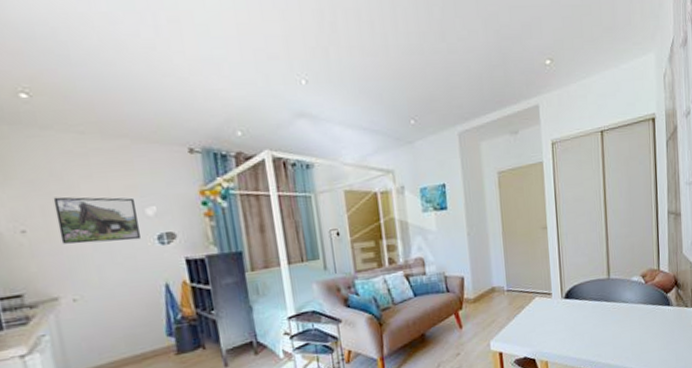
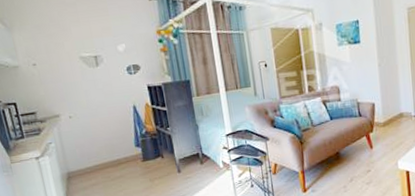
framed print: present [53,196,142,244] -> none [53,37,115,74]

